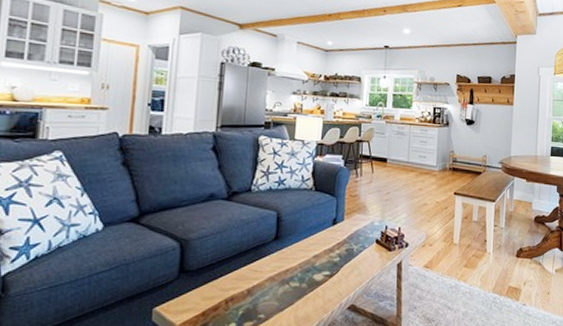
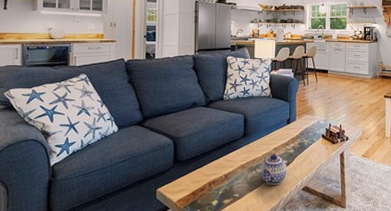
teapot: none [295,262,330,303] -> present [261,153,287,185]

